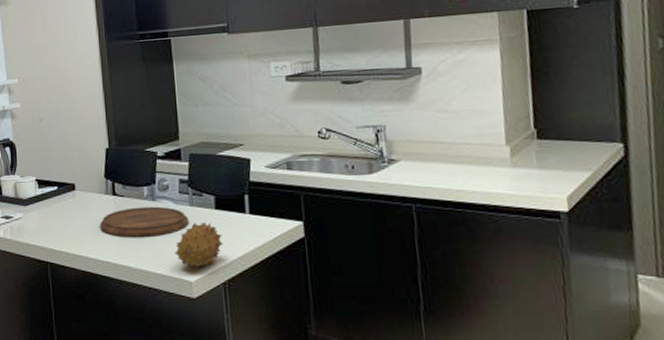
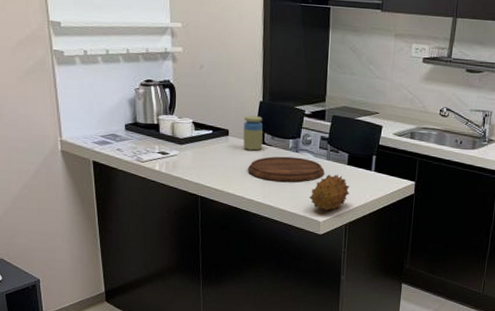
jar: none [90,164,114,204] -> present [243,115,263,151]

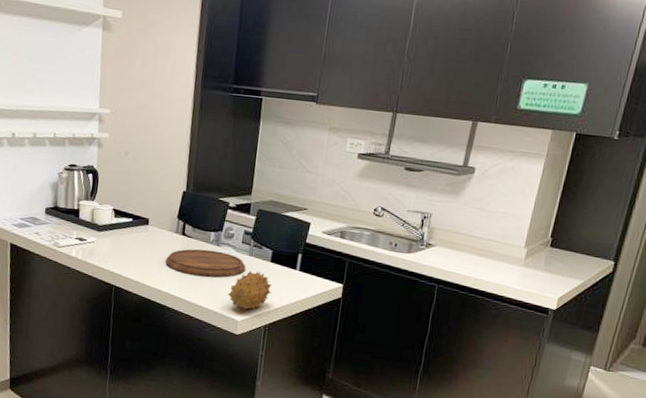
jar: present [243,115,263,151] -> none [162,205,185,242]

